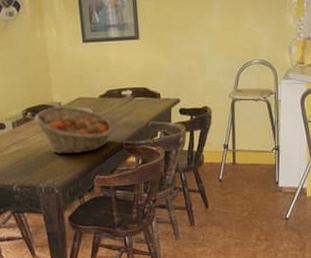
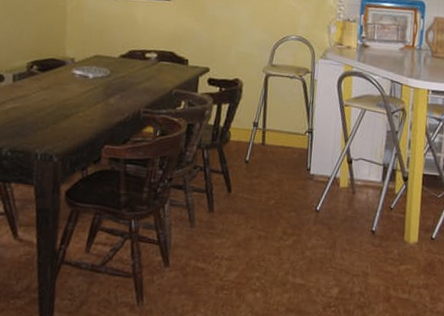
fruit basket: present [34,106,114,154] -> none [40,62,132,119]

